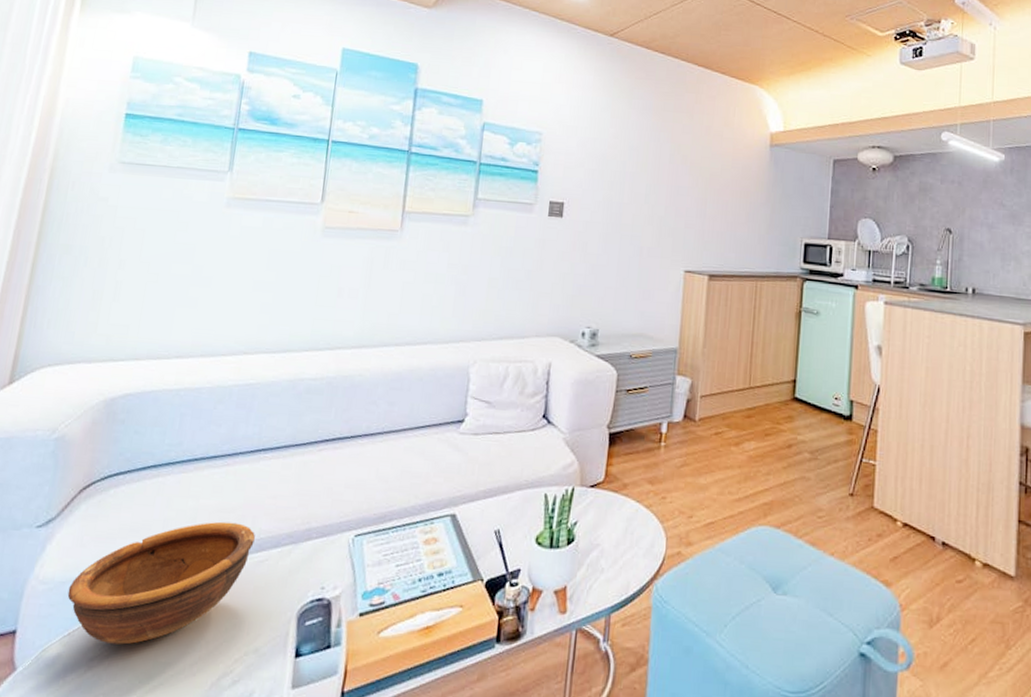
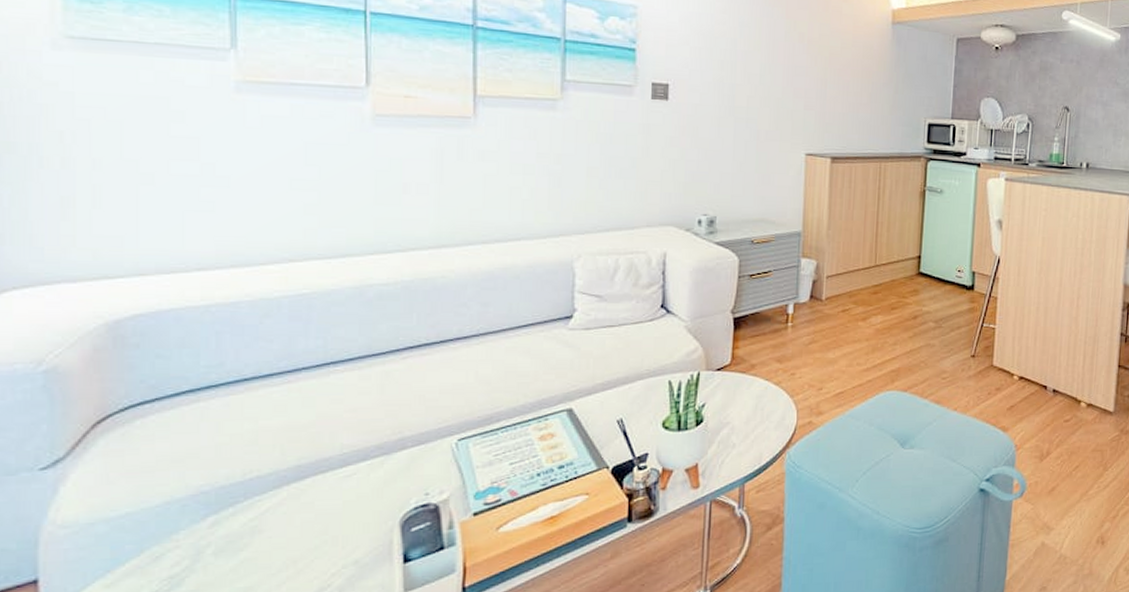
bowl: present [67,521,255,645] -> none [100,440,336,578]

